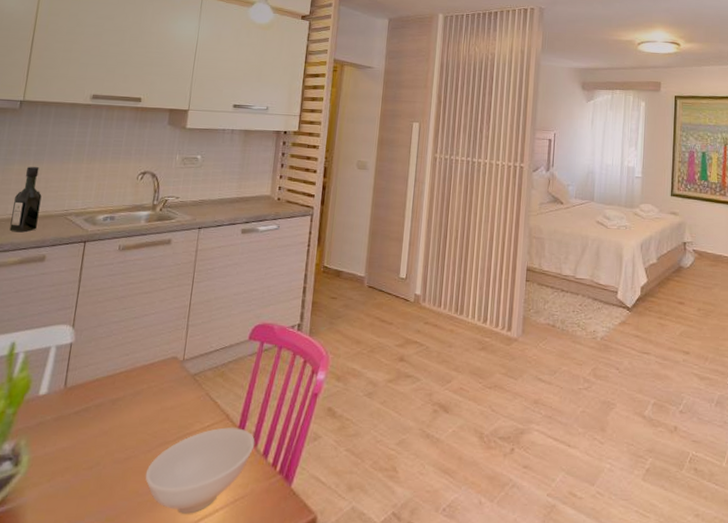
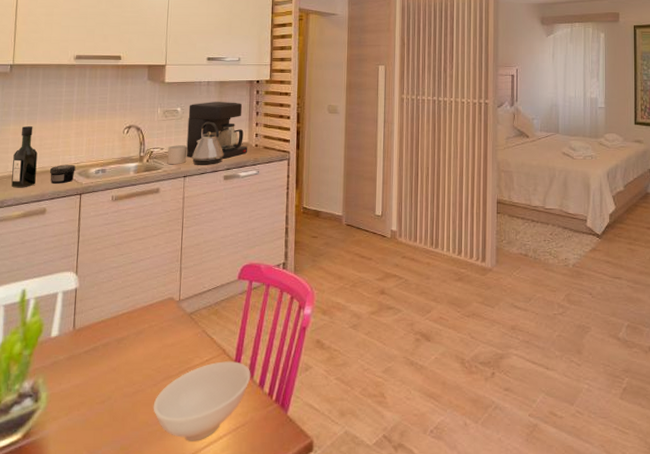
jar: none [53,210,82,230] -> present [49,165,76,184]
cup: none [182,194,206,215] -> present [167,145,188,165]
coffee maker: none [203,151,270,212] -> present [186,102,248,159]
kettle: none [208,171,244,218] -> present [191,121,224,165]

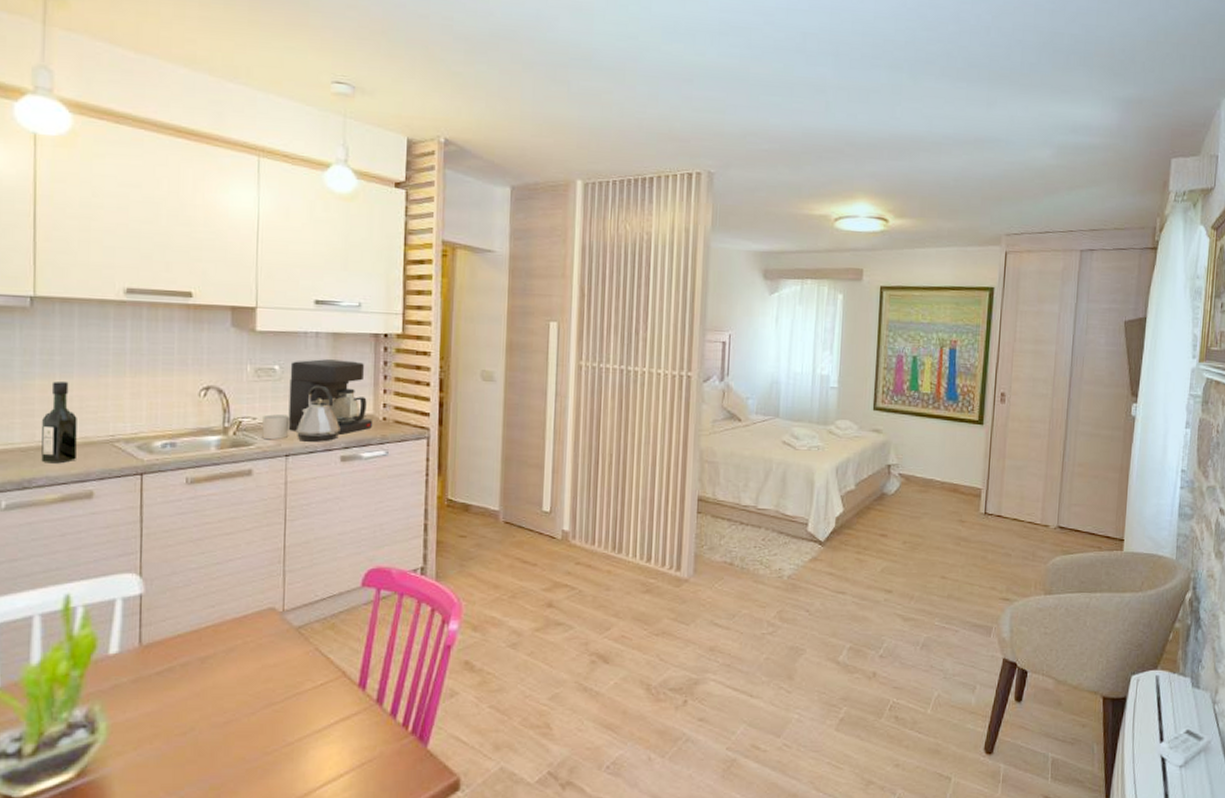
jar: present [49,165,76,184] -> none [95,435,133,460]
bowl: present [153,360,251,441] -> none [251,684,380,780]

